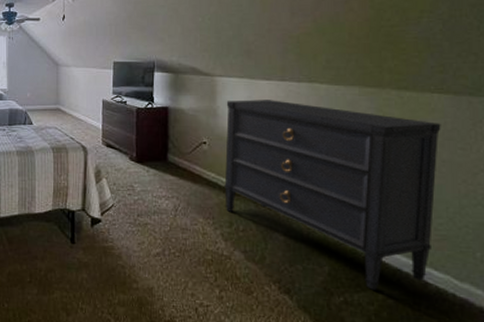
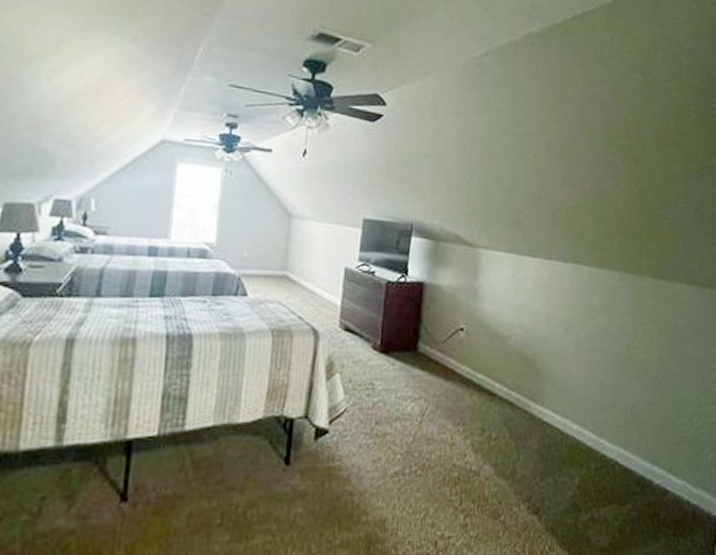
dresser: present [224,100,441,290] -> none [479,278,687,502]

